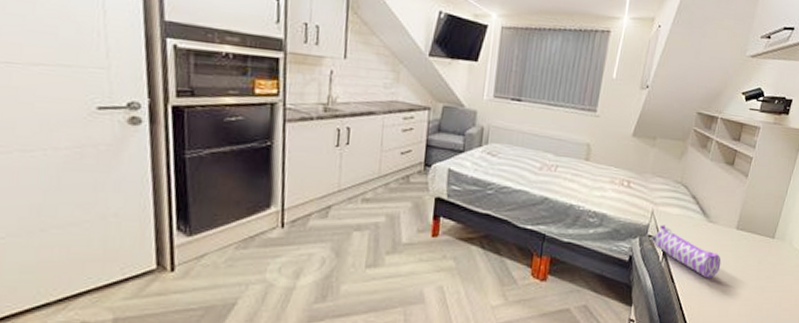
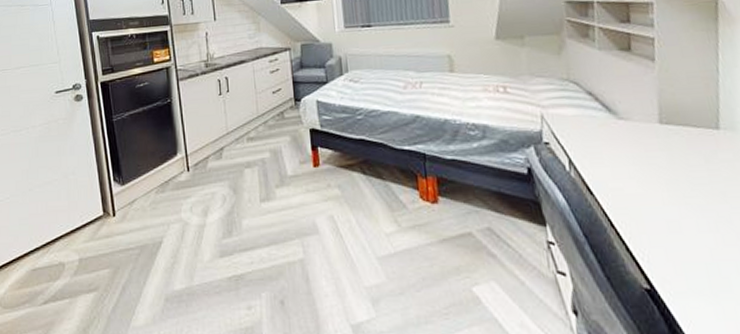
pencil case: present [651,225,721,278] -> none [548,129,652,187]

